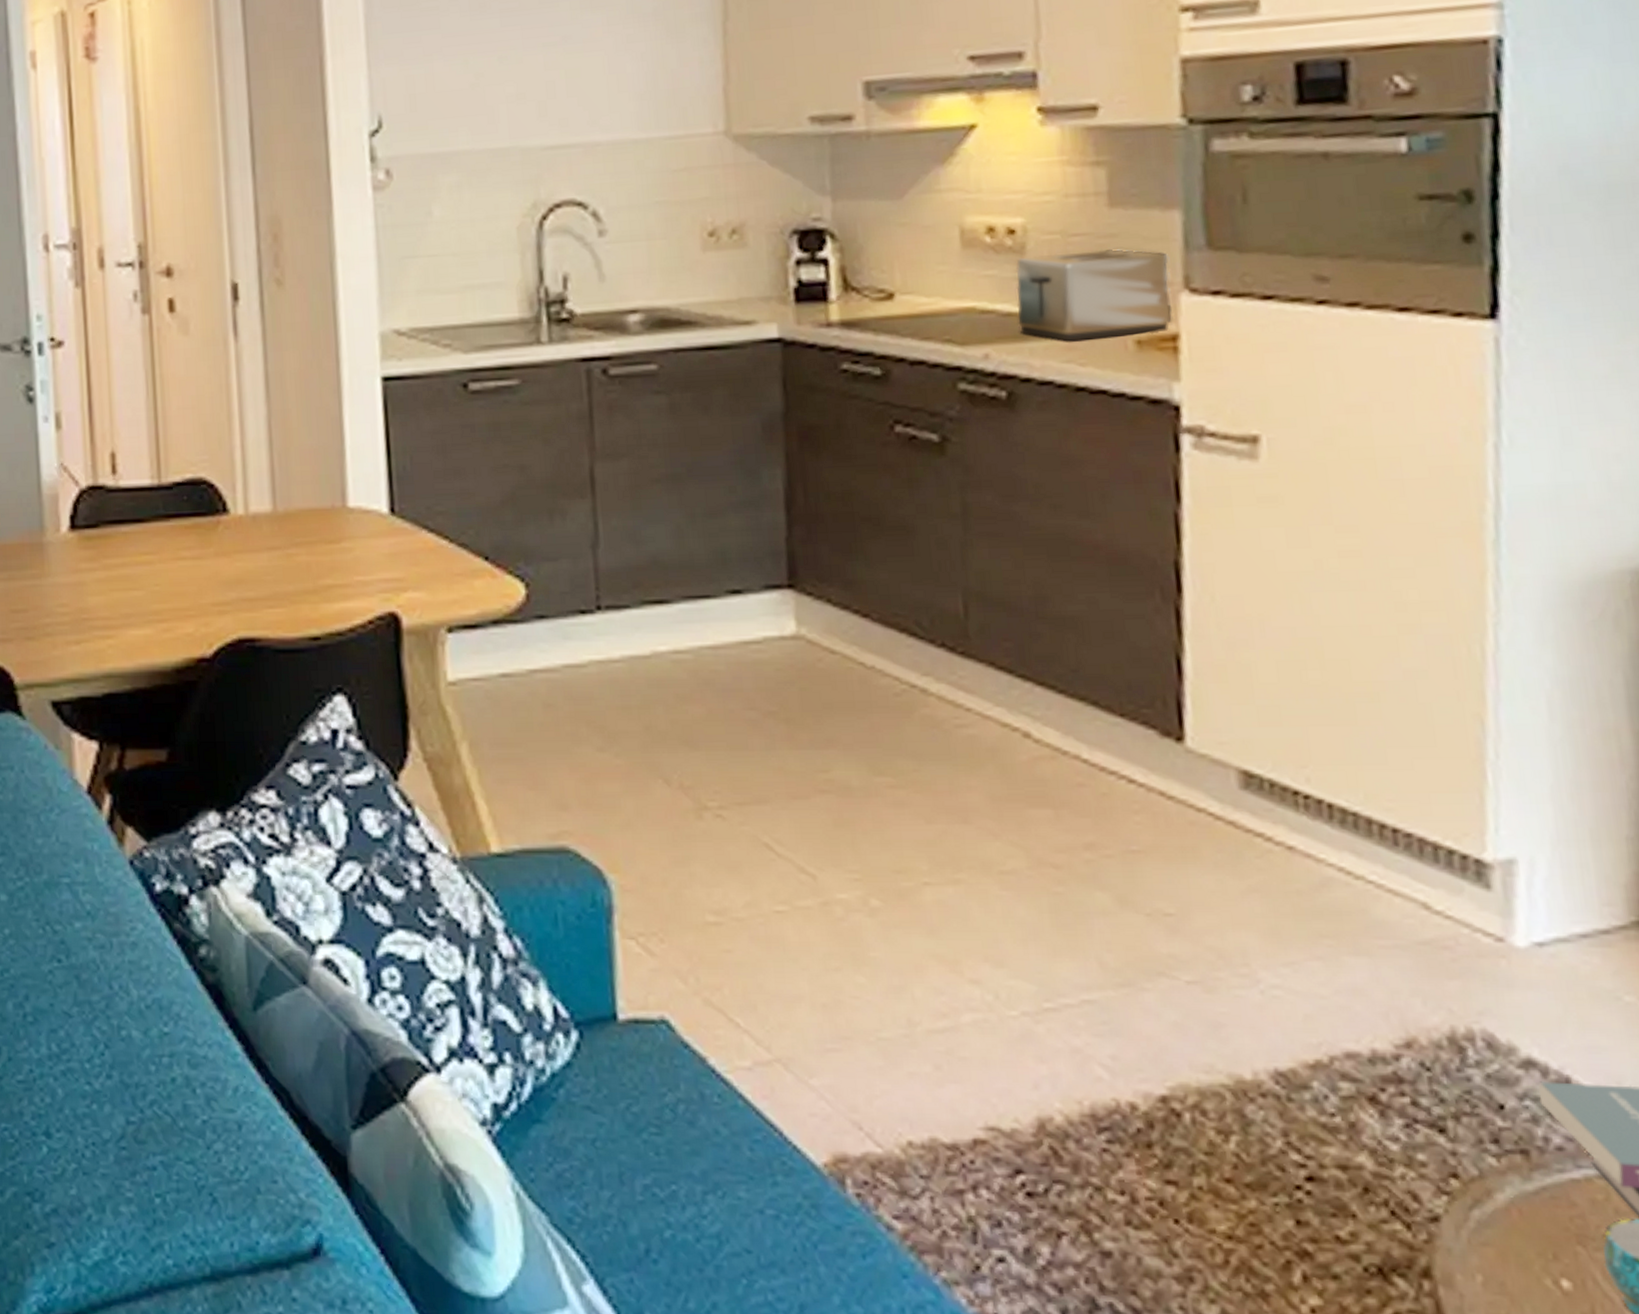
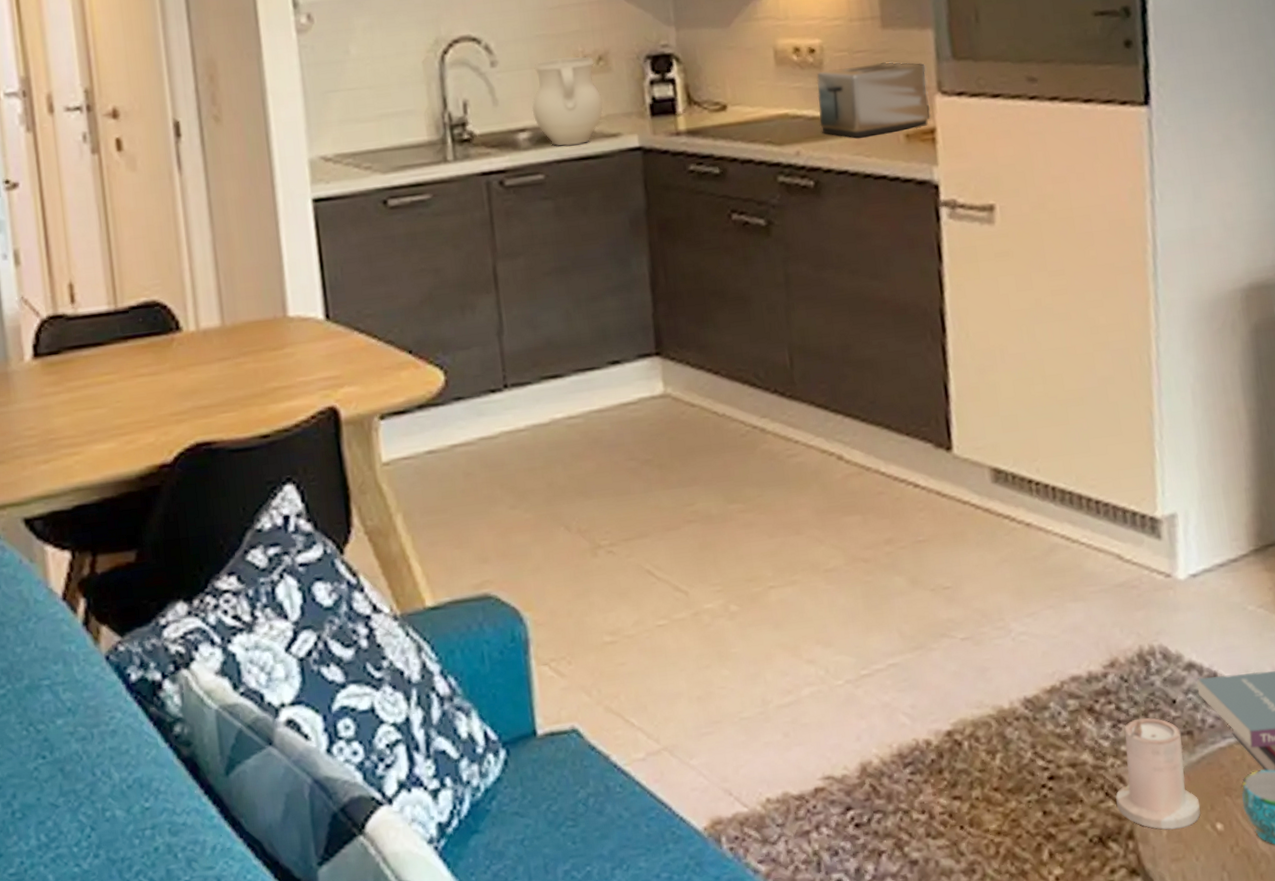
ceramic jug: none [646,228,735,332] -> present [532,56,603,146]
candle: none [1406,1121,1537,1277] -> present [1116,717,1201,831]

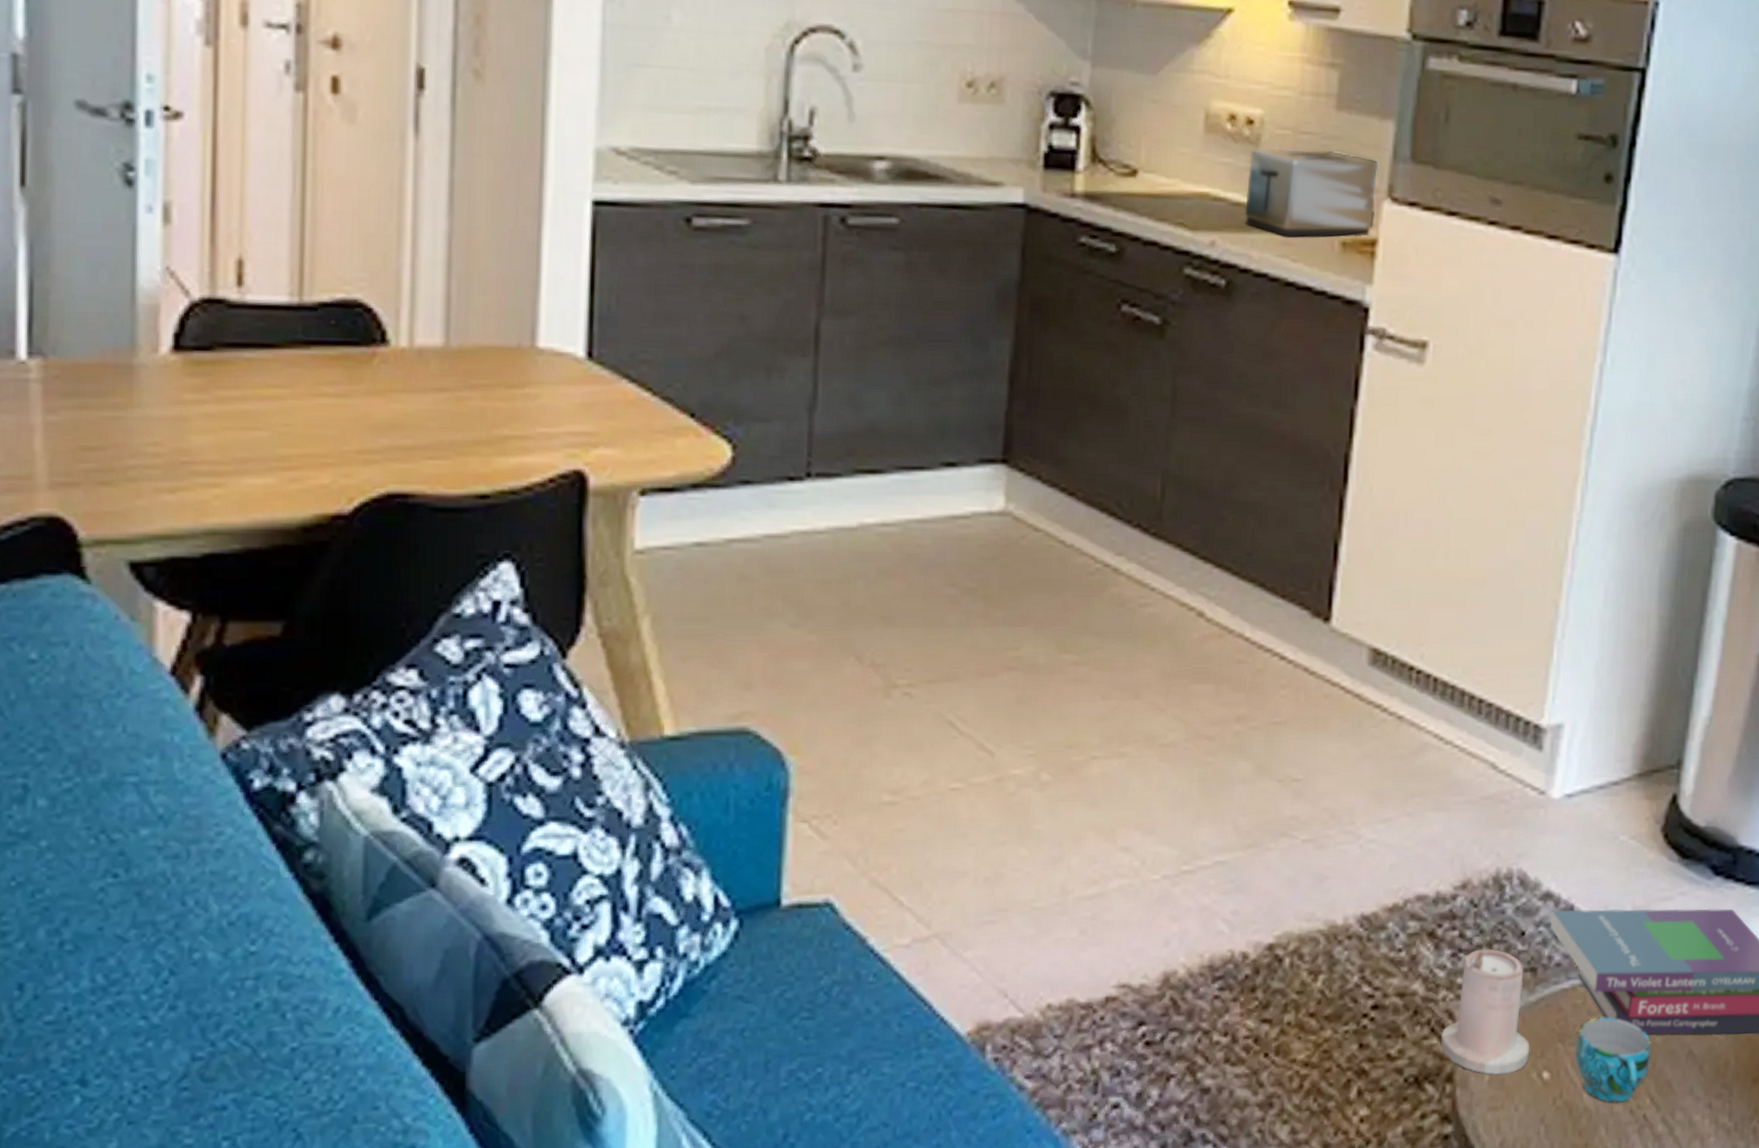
ceramic jug: present [532,56,603,146] -> none [896,75,987,188]

